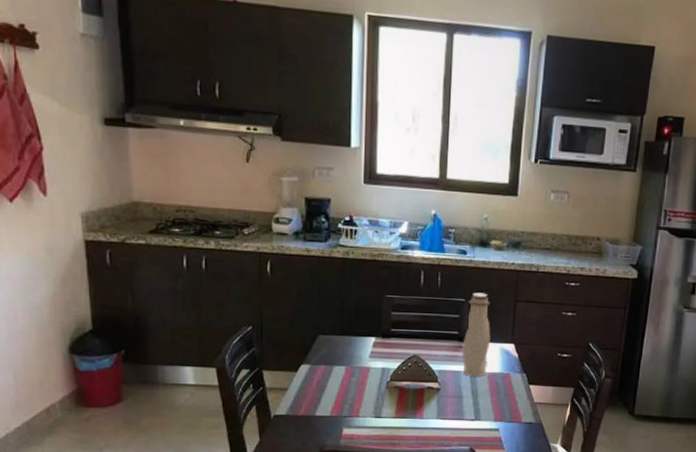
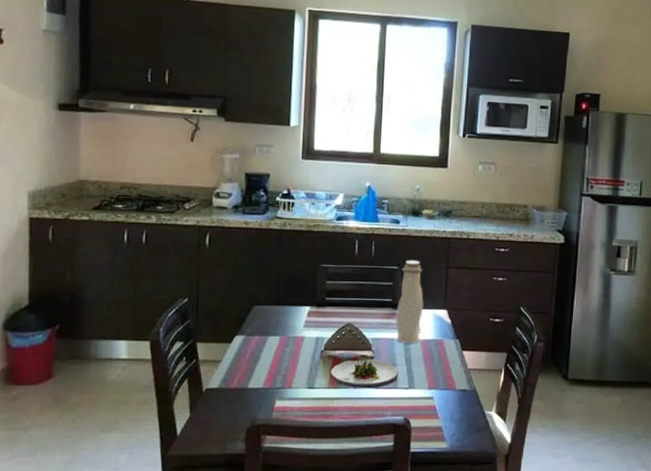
salad plate: none [397,391,464,419] -> present [331,360,398,389]

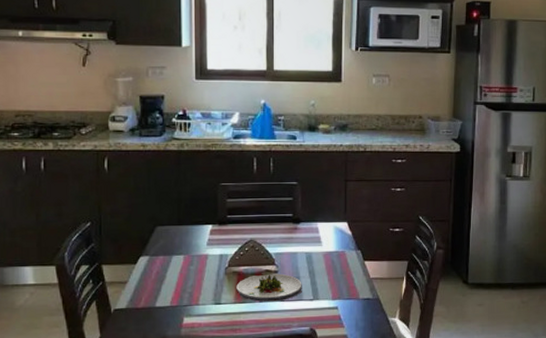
water bottle: present [395,260,424,344] -> none [297,175,324,257]

